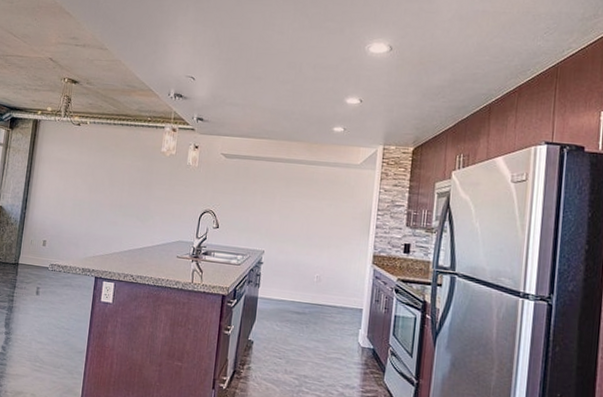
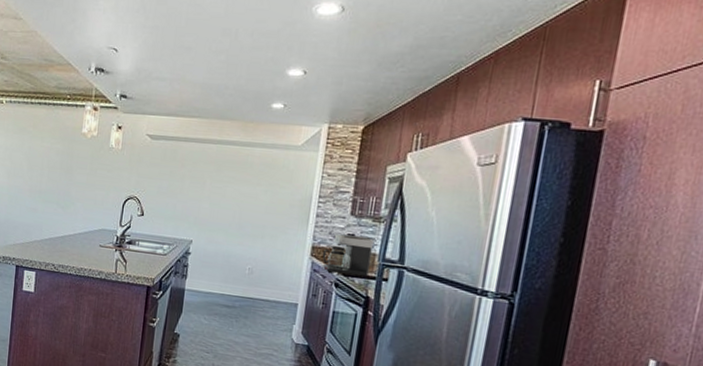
coffee maker: none [382,243,427,283] -> present [322,234,374,277]

